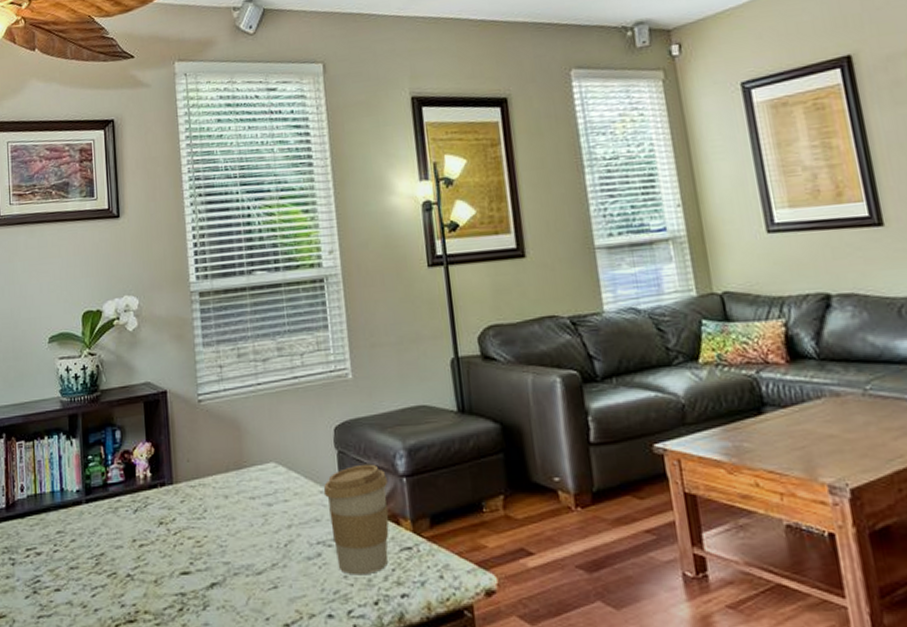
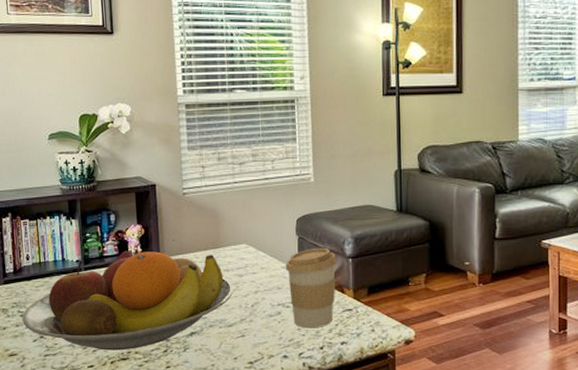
fruit bowl: none [14,476,262,610] -> present [22,250,234,351]

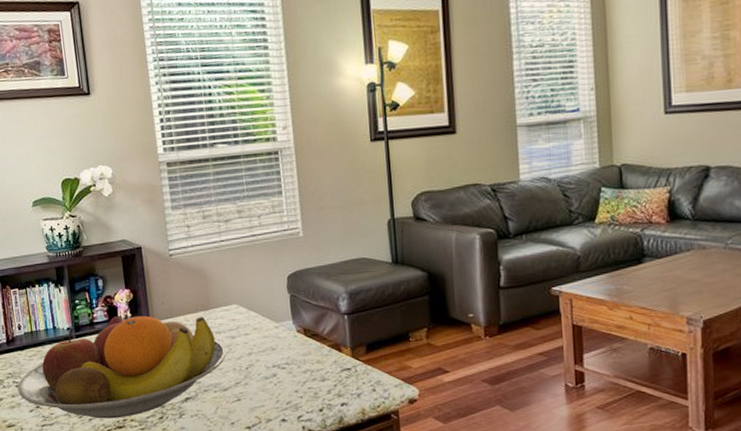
coffee cup: present [285,247,338,328] -> none [278,304,333,390]

